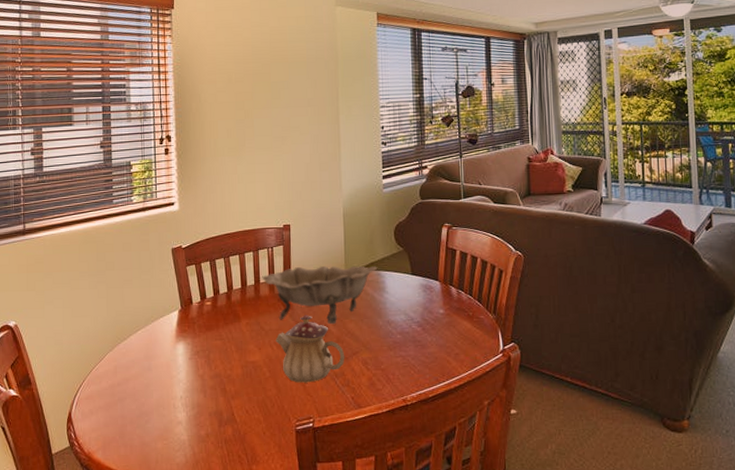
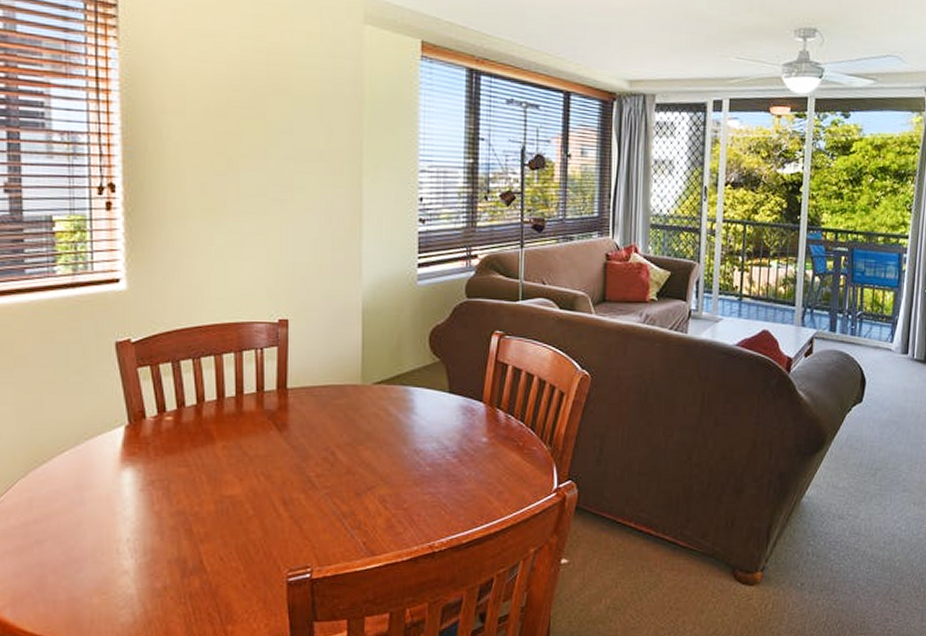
decorative bowl: present [262,266,377,325] -> none [247,376,404,452]
teapot: present [275,315,345,383] -> none [263,438,357,524]

